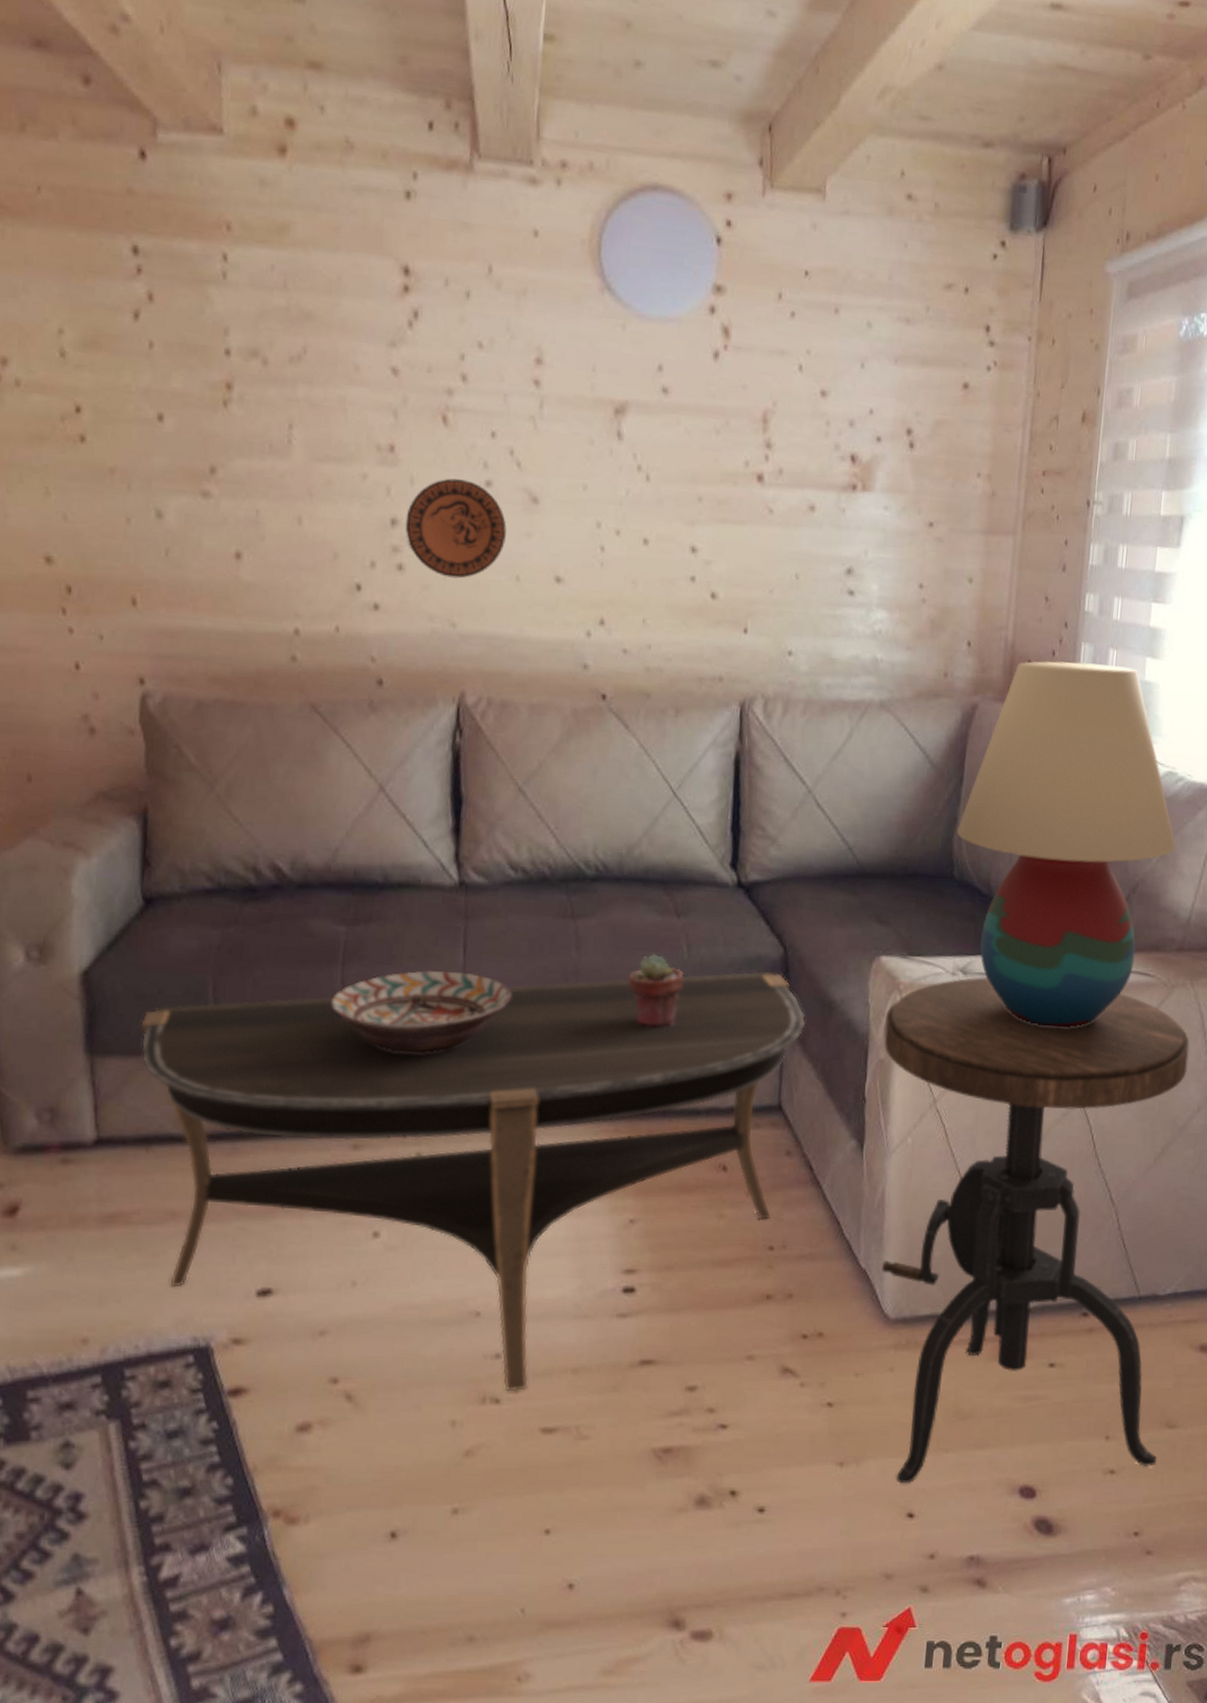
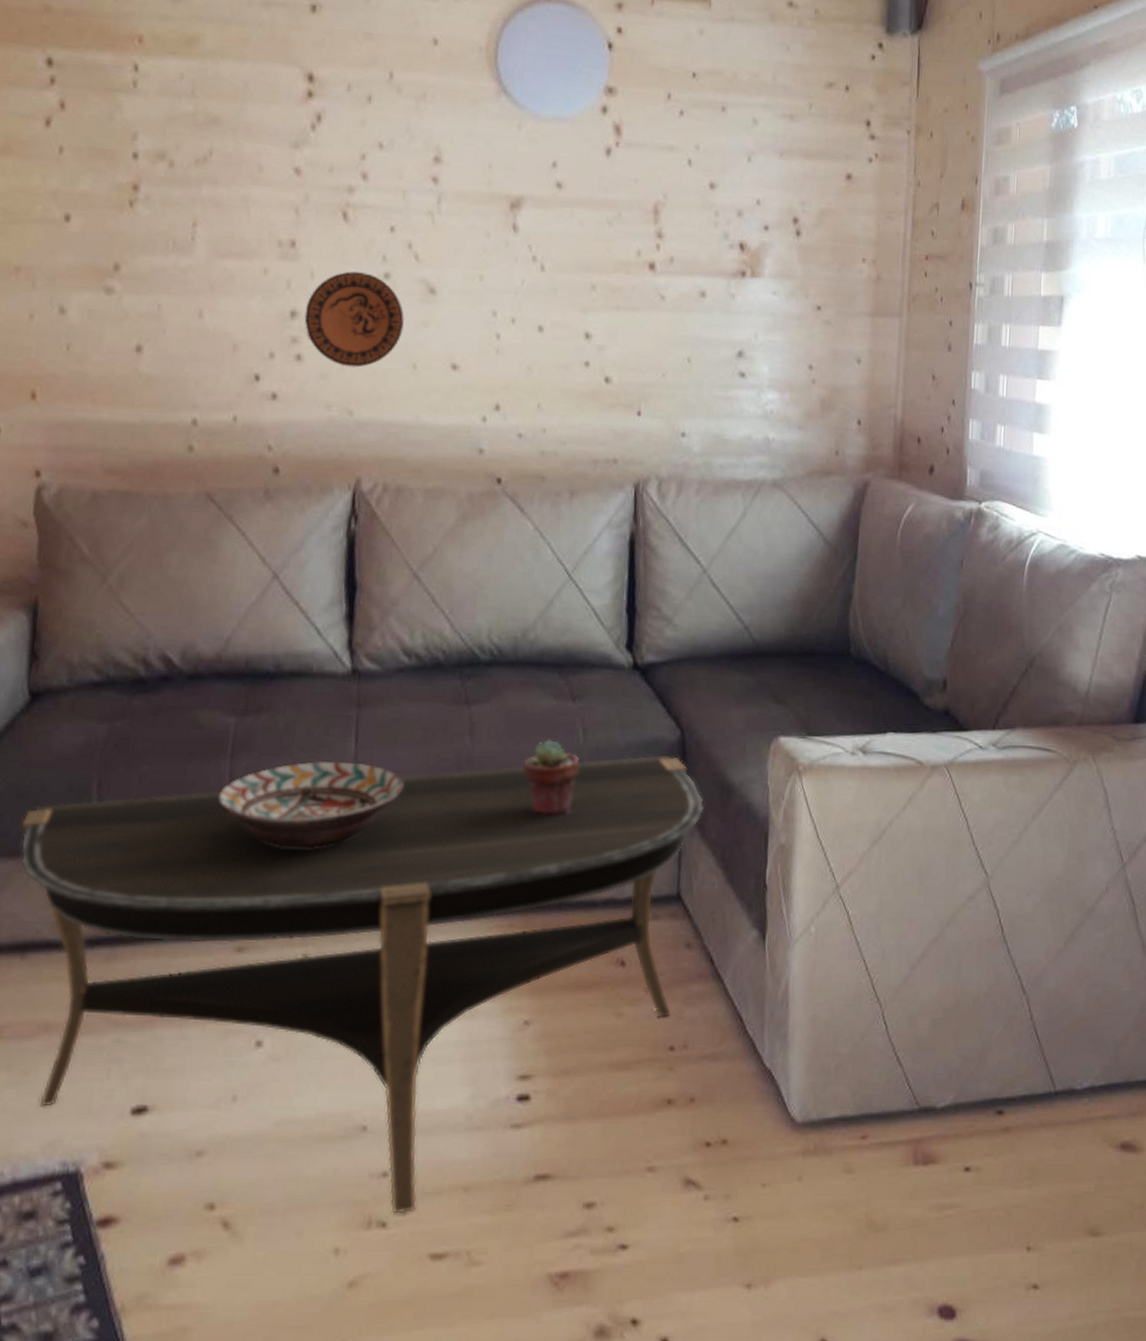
side table: present [882,976,1190,1483] -> none [784,756,1095,1305]
table lamp: present [956,661,1176,1028] -> none [852,438,1071,807]

